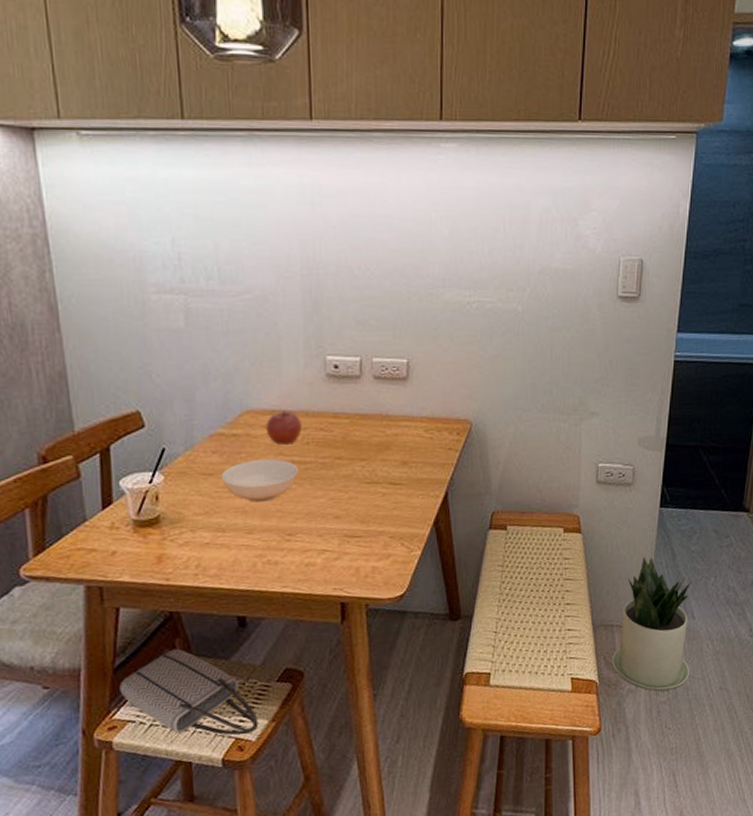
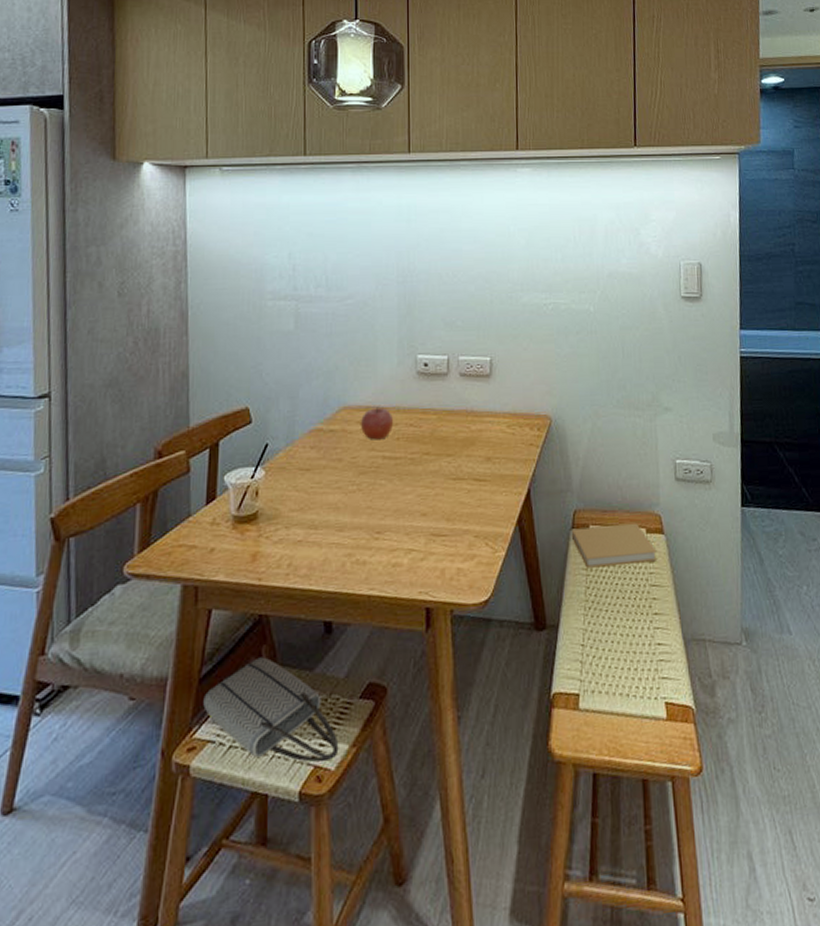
bowl: present [221,459,298,502] -> none [317,454,388,498]
book: none [490,523,573,565] -> present [572,522,658,568]
planter: present [612,557,692,692] -> none [707,561,793,723]

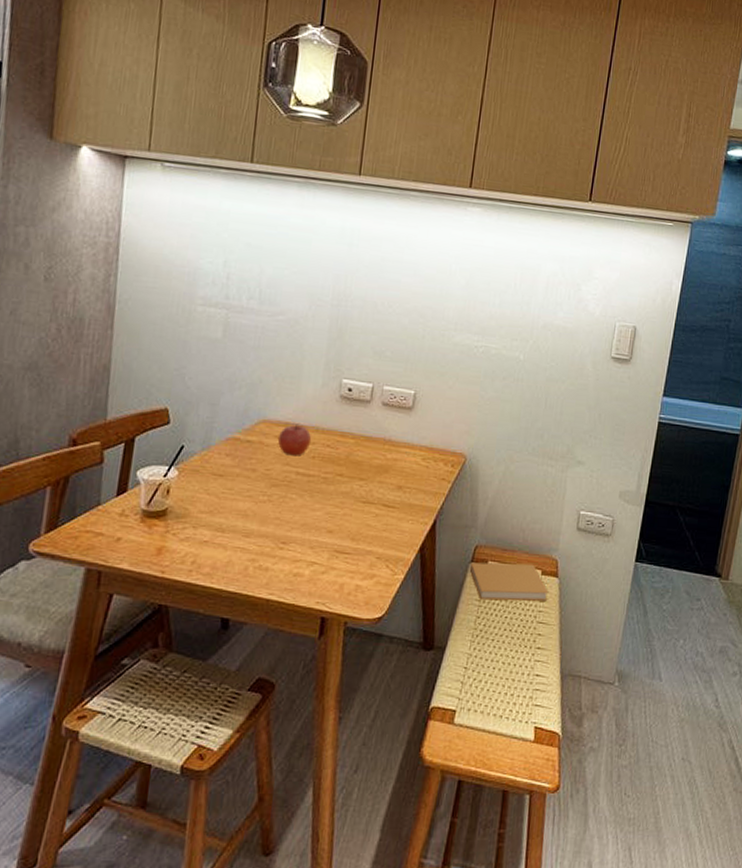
tote bag: present [203,657,339,763] -> none [97,643,224,743]

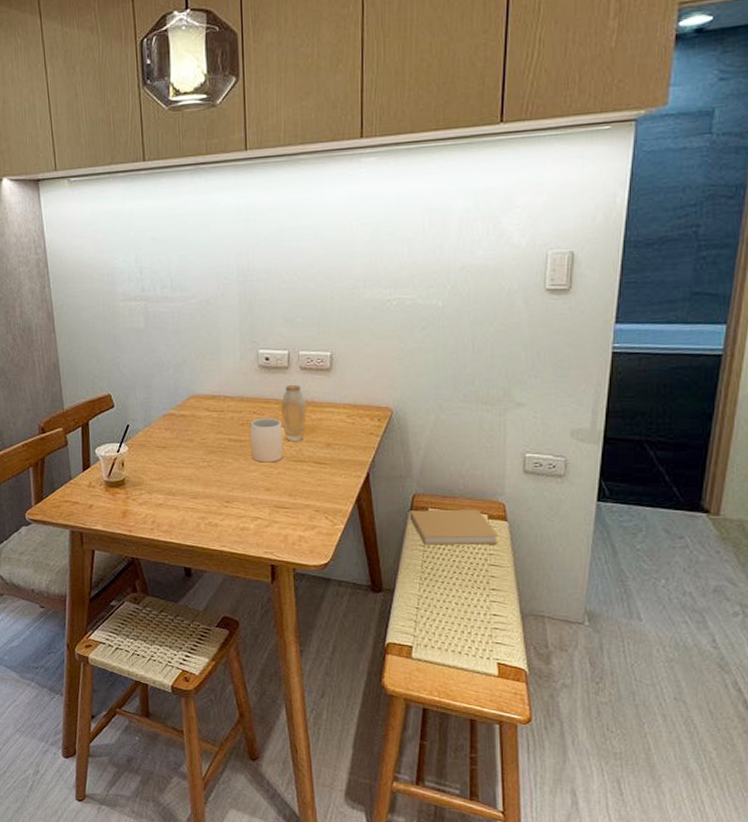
fruit: present [277,424,312,456] -> none [207,396,239,425]
mug: none [317,452,356,502] -> present [249,417,284,463]
vase: none [355,420,383,481] -> present [281,385,307,441]

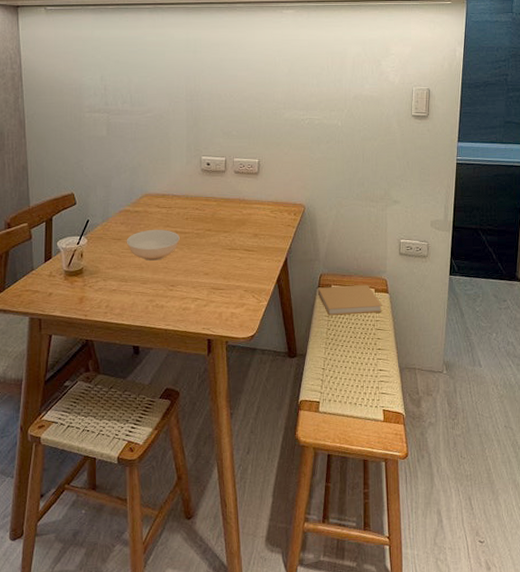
bowl: none [172,437,235,472] -> present [126,230,180,261]
mug: present [249,417,284,463] -> none [192,213,220,251]
vase: present [281,385,307,441] -> none [219,186,239,232]

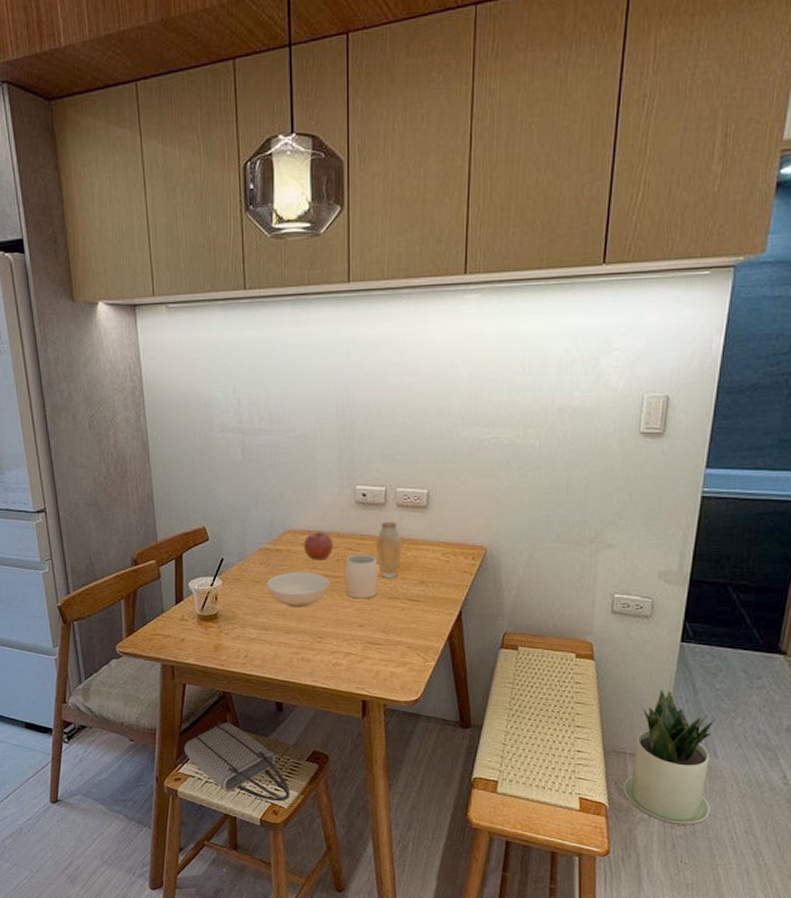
tote bag: none [48,368,145,439] -> present [184,722,290,802]
fruit: none [158,194,184,219] -> present [303,531,334,560]
mug: none [192,213,220,251] -> present [344,554,378,599]
vase: none [219,186,239,232] -> present [377,522,402,578]
book: present [318,284,382,316] -> none [501,647,585,683]
planter: none [415,314,479,426] -> present [623,690,716,826]

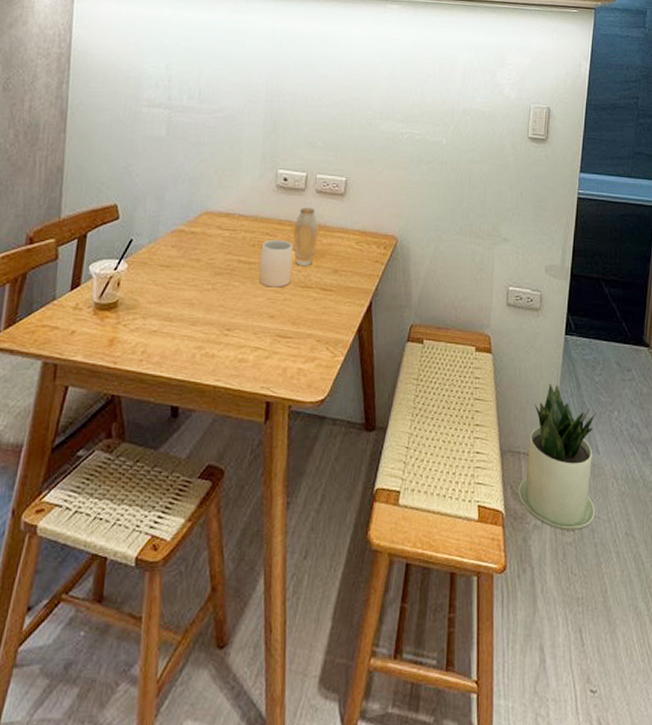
tote bag: present [184,722,290,802] -> none [54,433,176,533]
bowl: present [266,572,329,608] -> none [176,257,243,296]
fruit: present [303,531,334,560] -> none [219,214,252,245]

